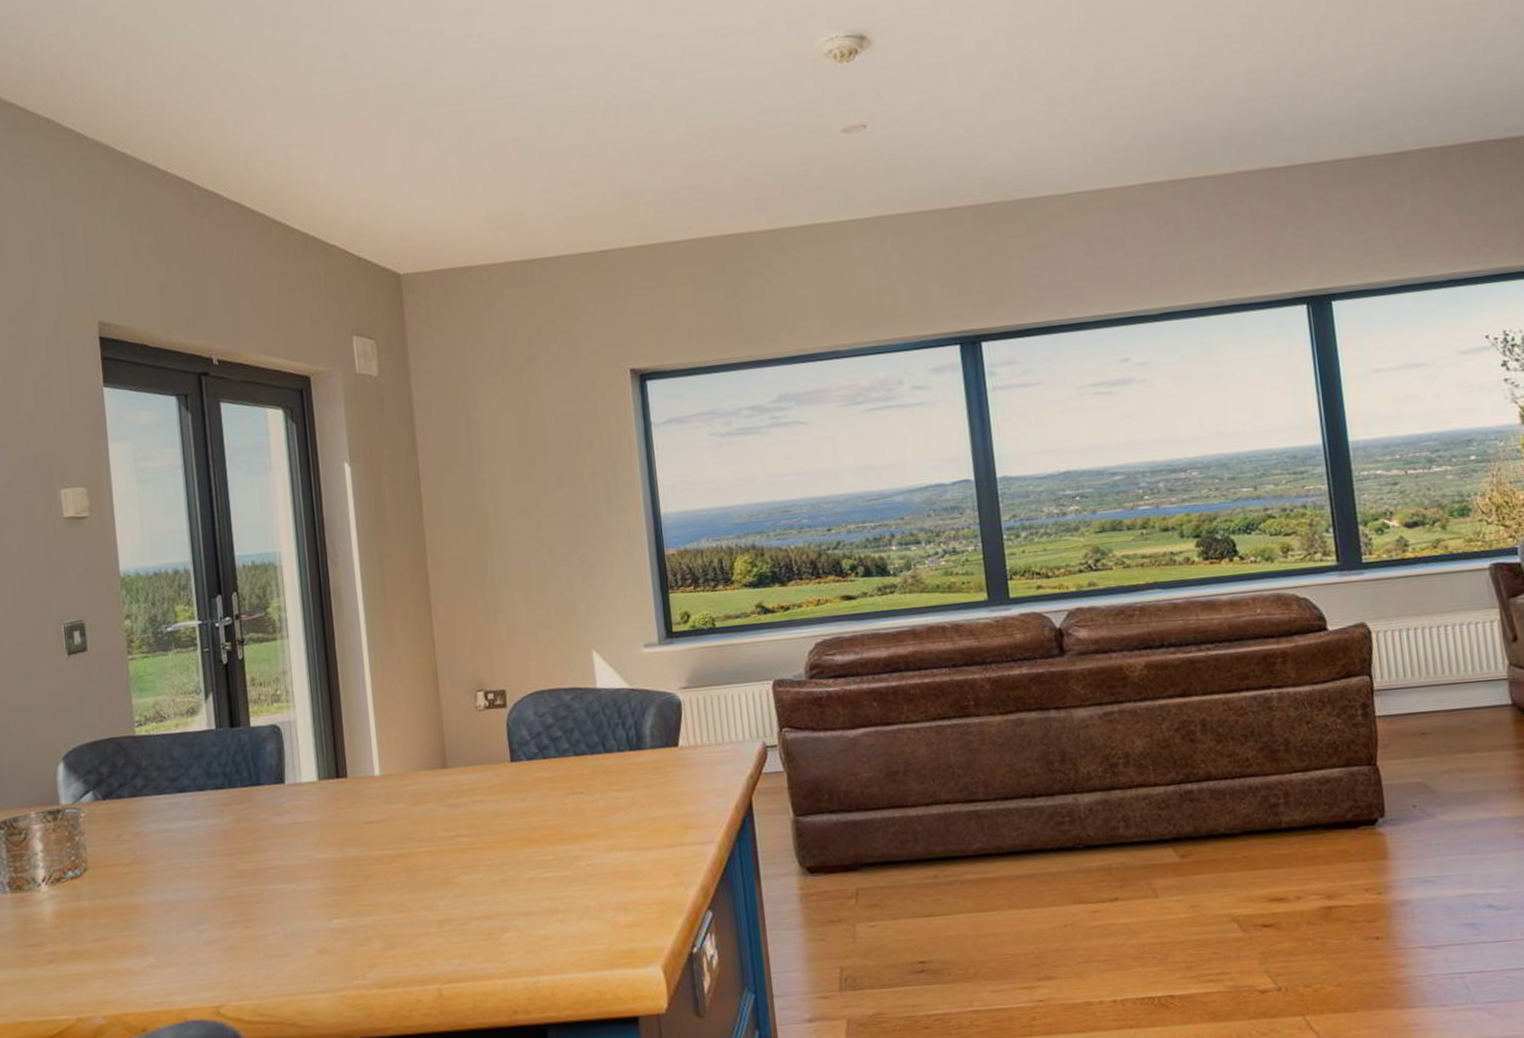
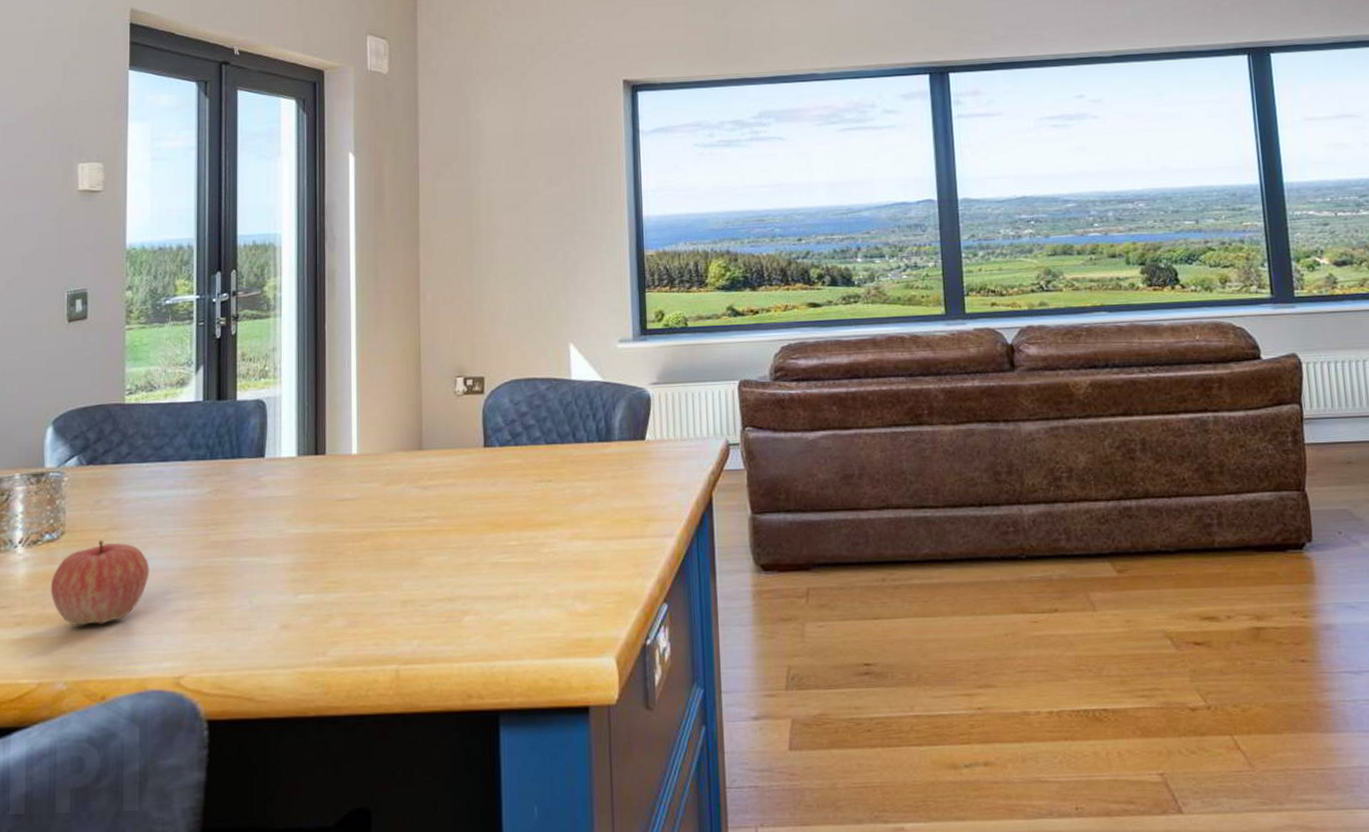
apple: none [78,875,178,961] -> present [50,540,149,626]

